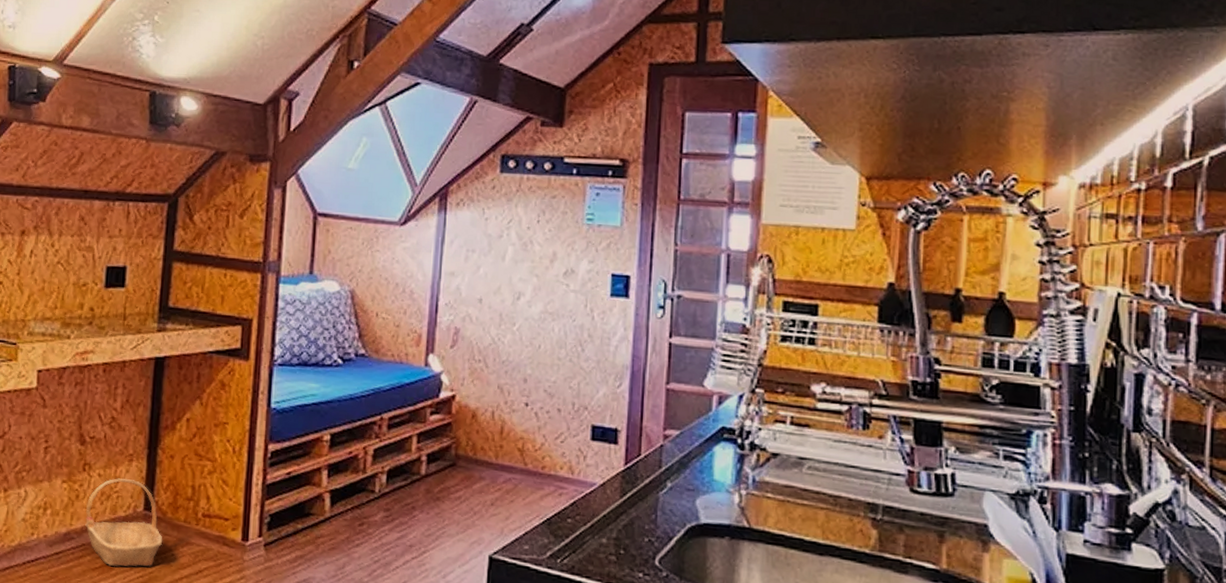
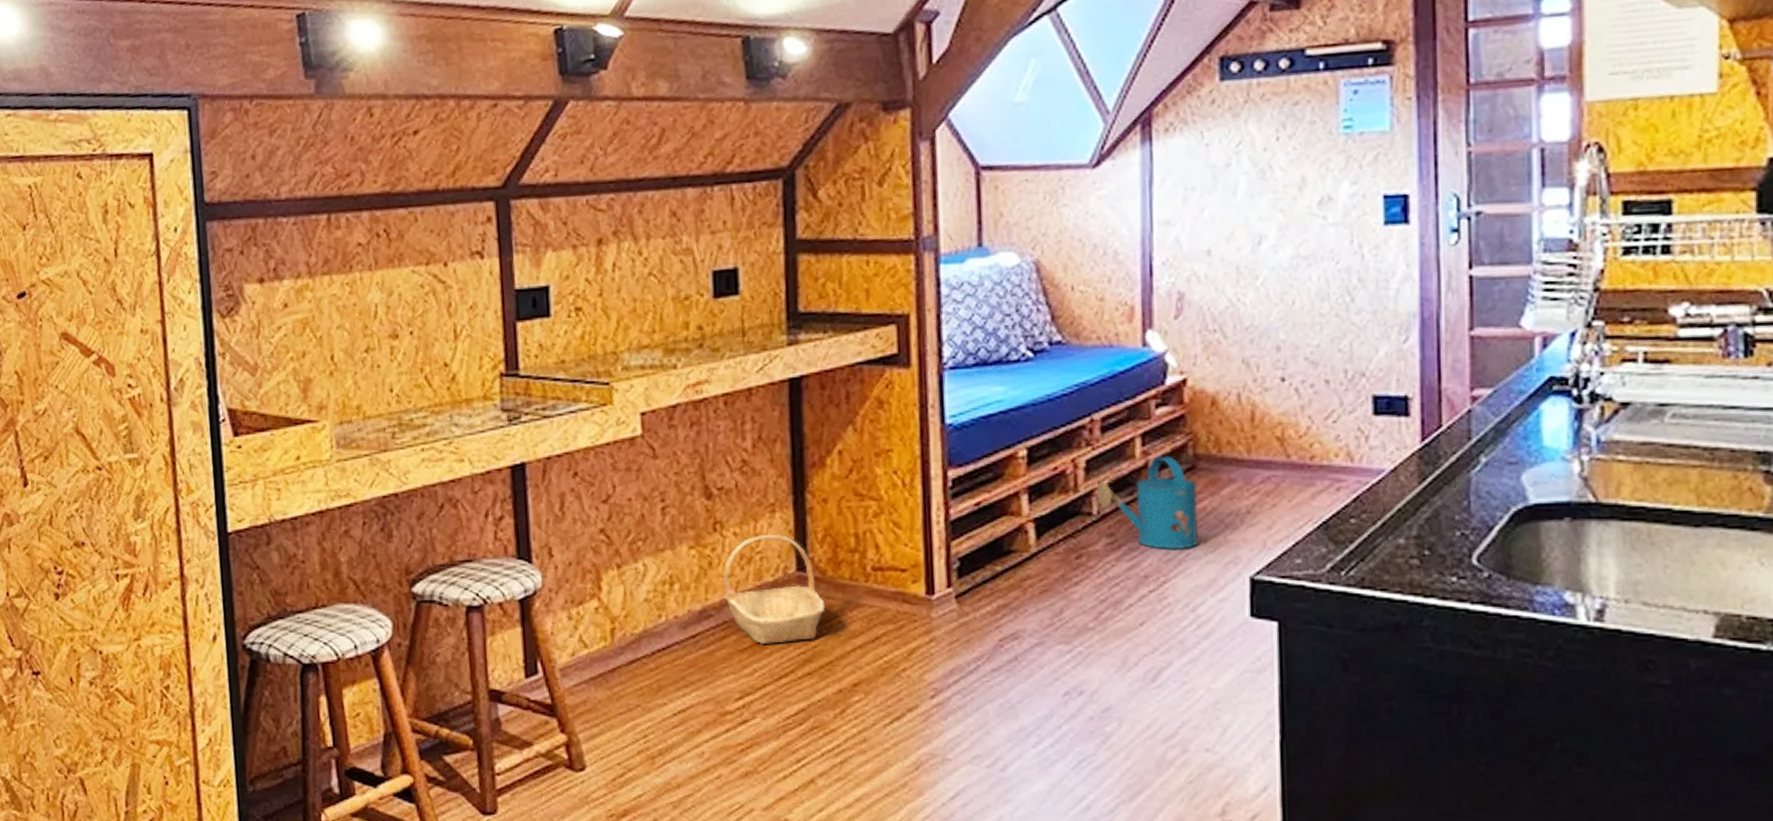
watering can: none [379,452,456,529] -> present [1096,456,1199,551]

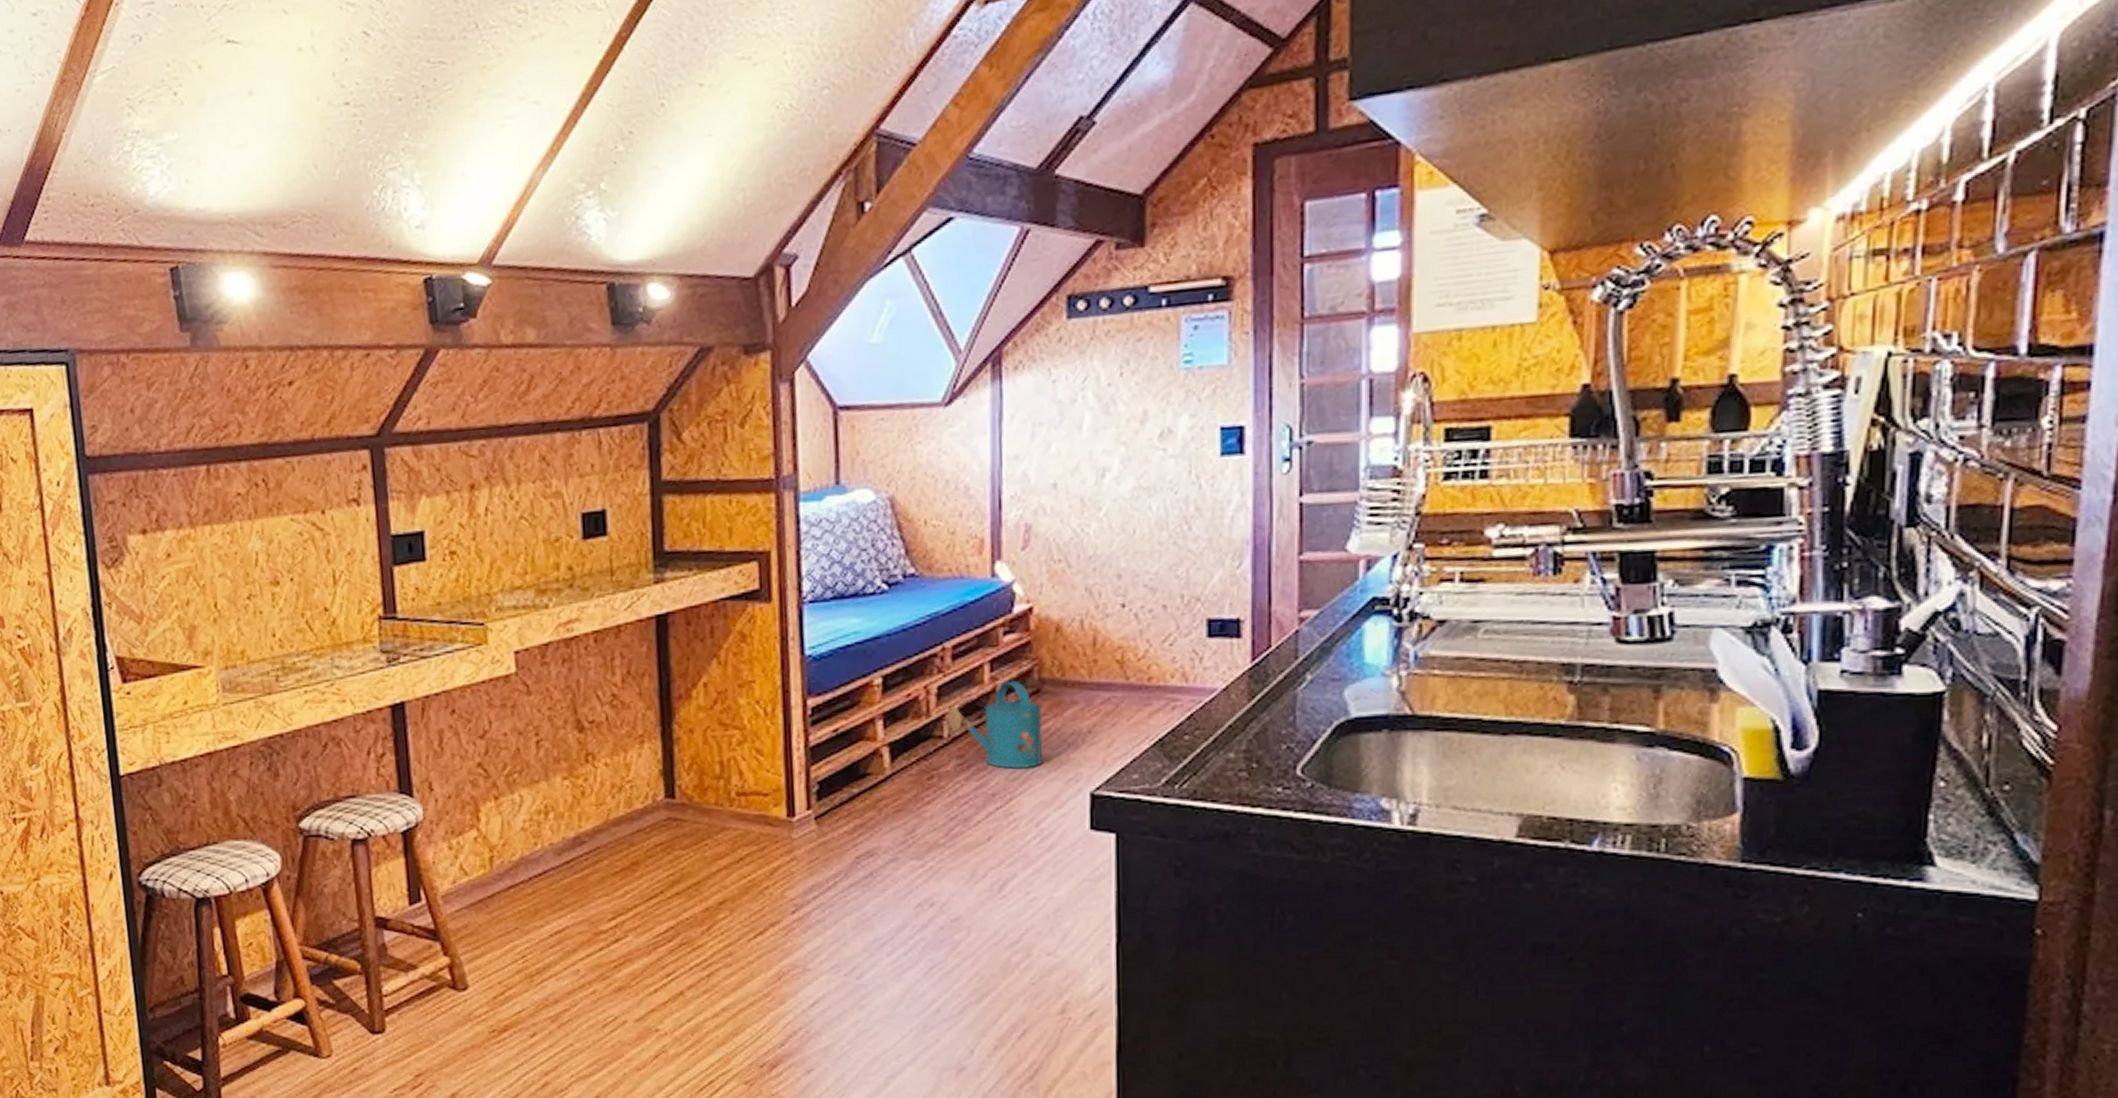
basket: present [722,535,826,645] -> none [594,764,693,869]

